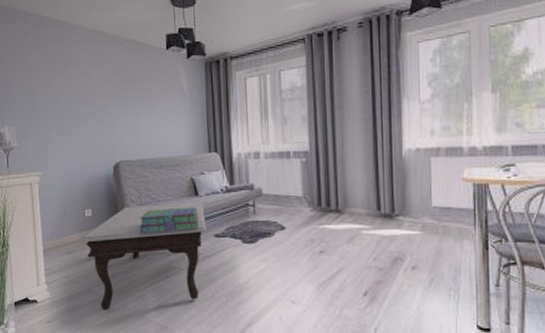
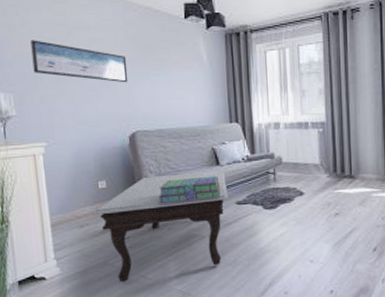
wall art: none [31,76,114,115] -> present [30,40,128,83]

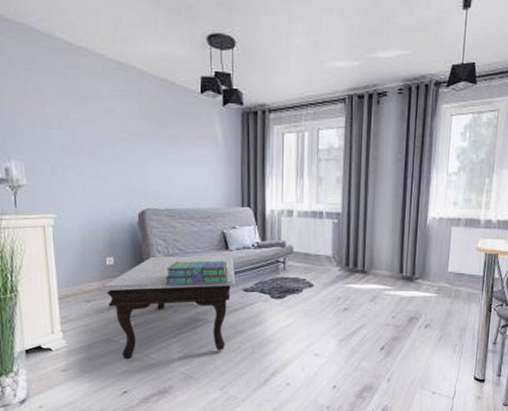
wall art: present [30,40,128,83] -> none [43,107,140,158]

